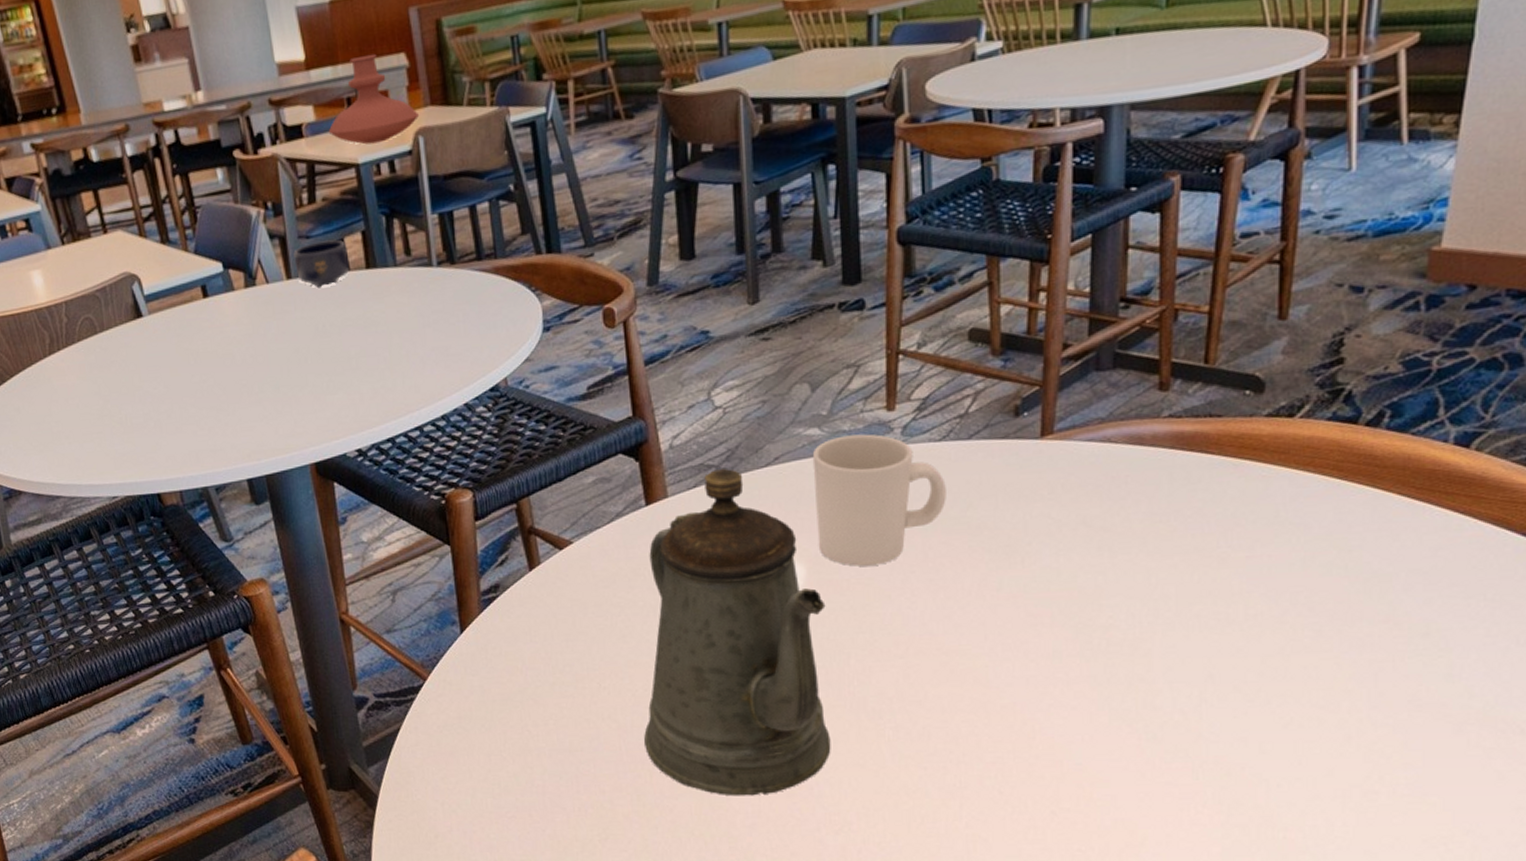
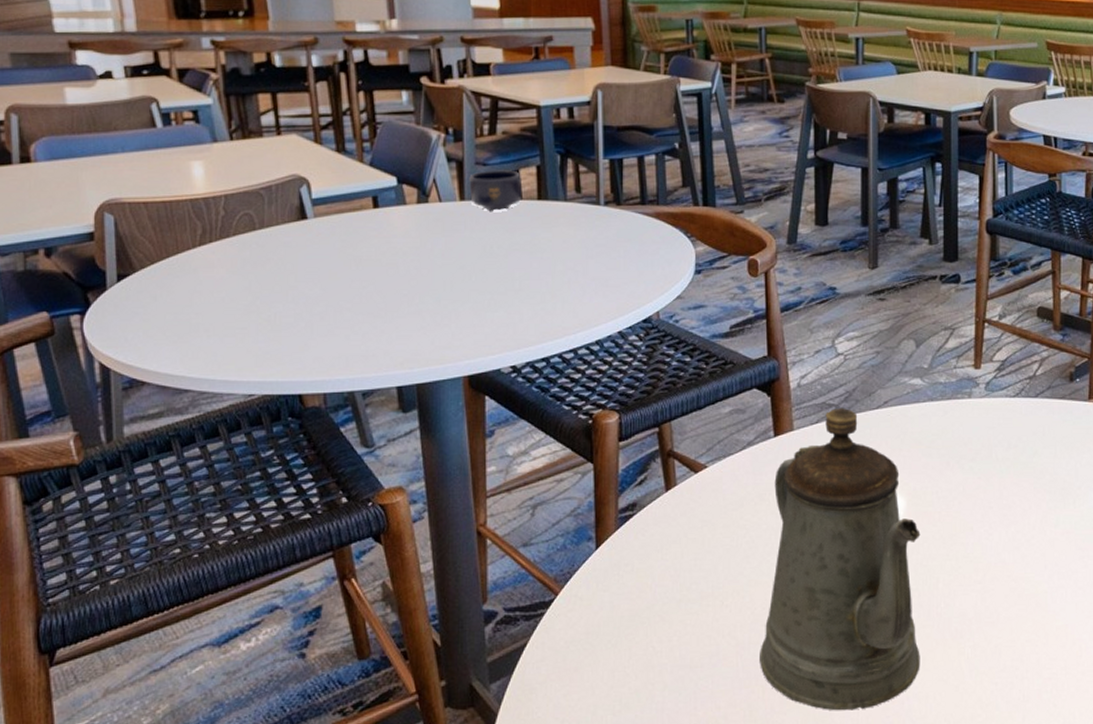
vase: present [328,53,420,145] -> none [514,13,601,91]
mug: present [812,434,946,567] -> none [915,387,1018,501]

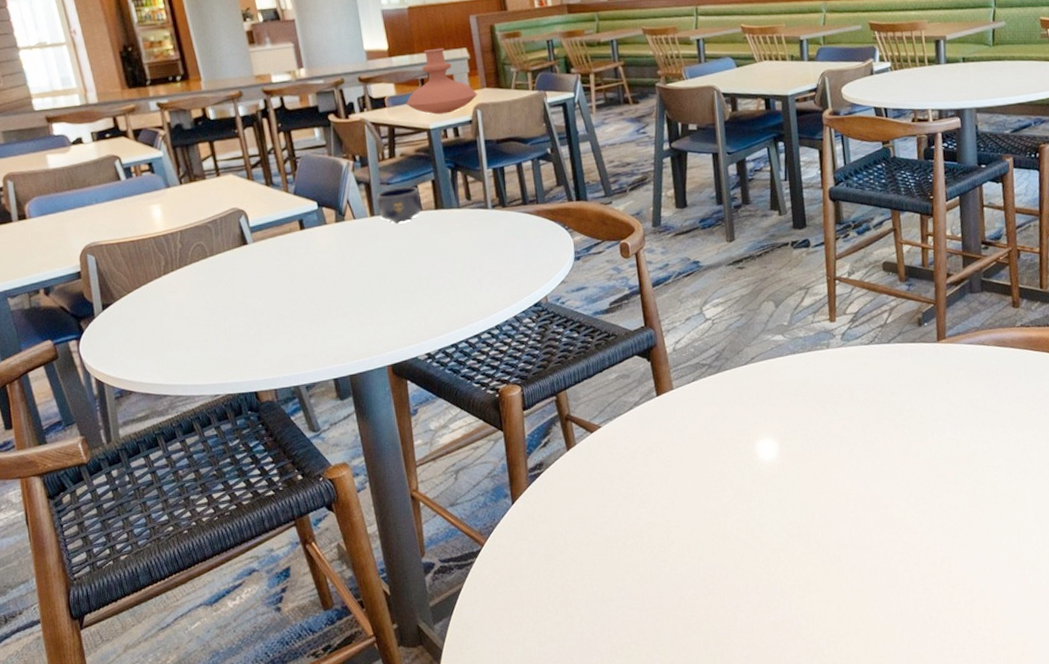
vase: none [514,13,601,91] -> present [406,47,478,115]
coffee pot: present [760,407,921,711] -> none [660,366,805,633]

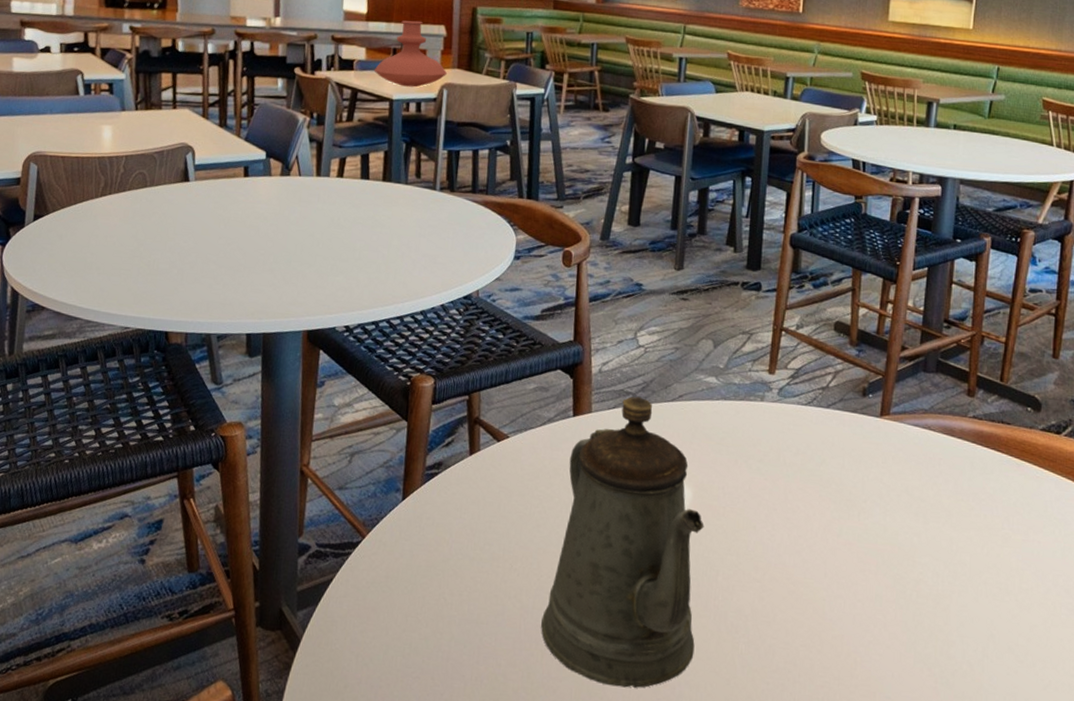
mug: present [376,186,422,222] -> none [325,152,371,187]
coffee pot: none [660,366,805,633] -> present [541,396,704,688]

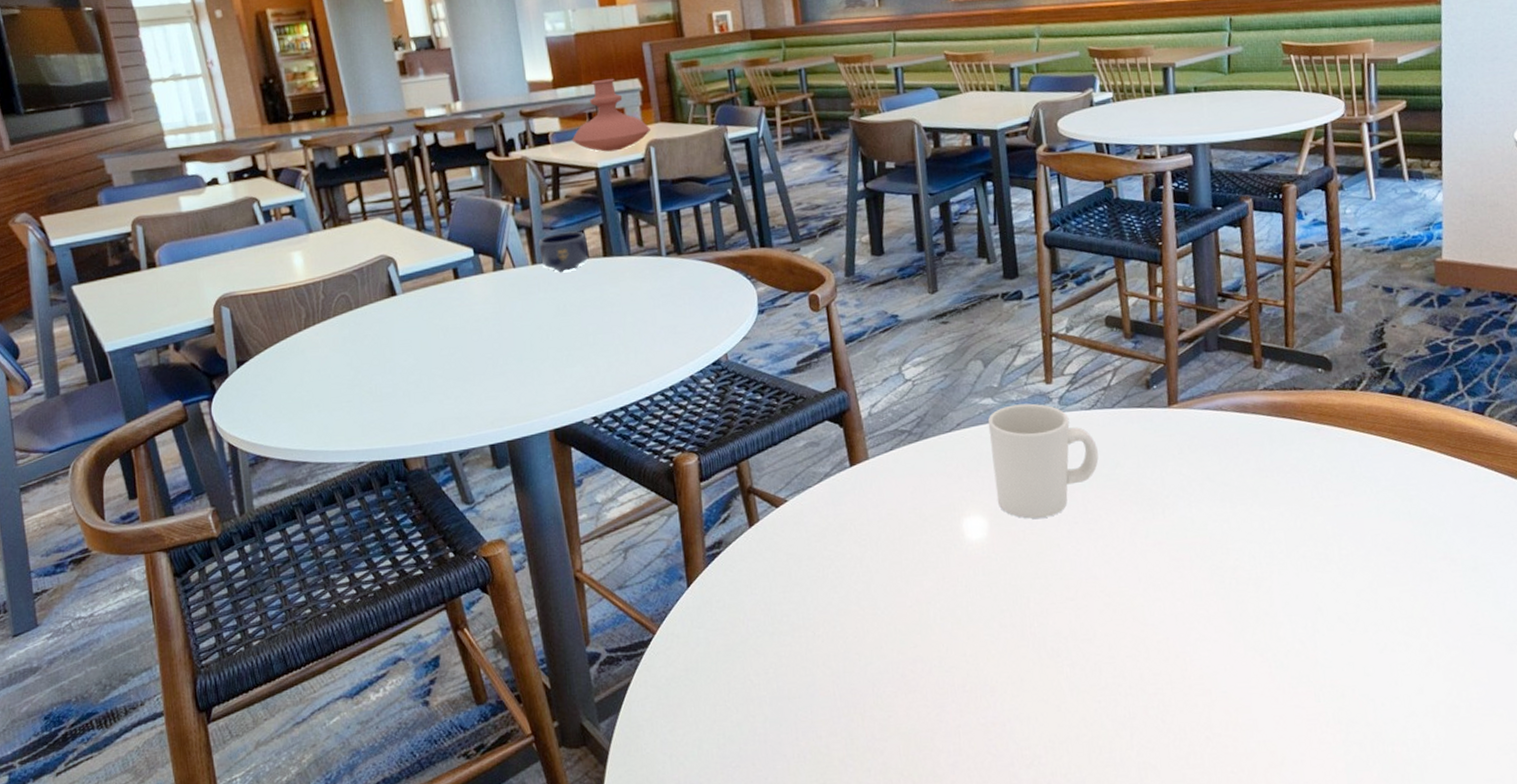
mug: none [325,152,371,187] -> present [538,231,589,271]
coffee pot: present [541,396,704,688] -> none [854,433,1019,736]
mug: none [704,387,807,499] -> present [987,403,1099,519]

